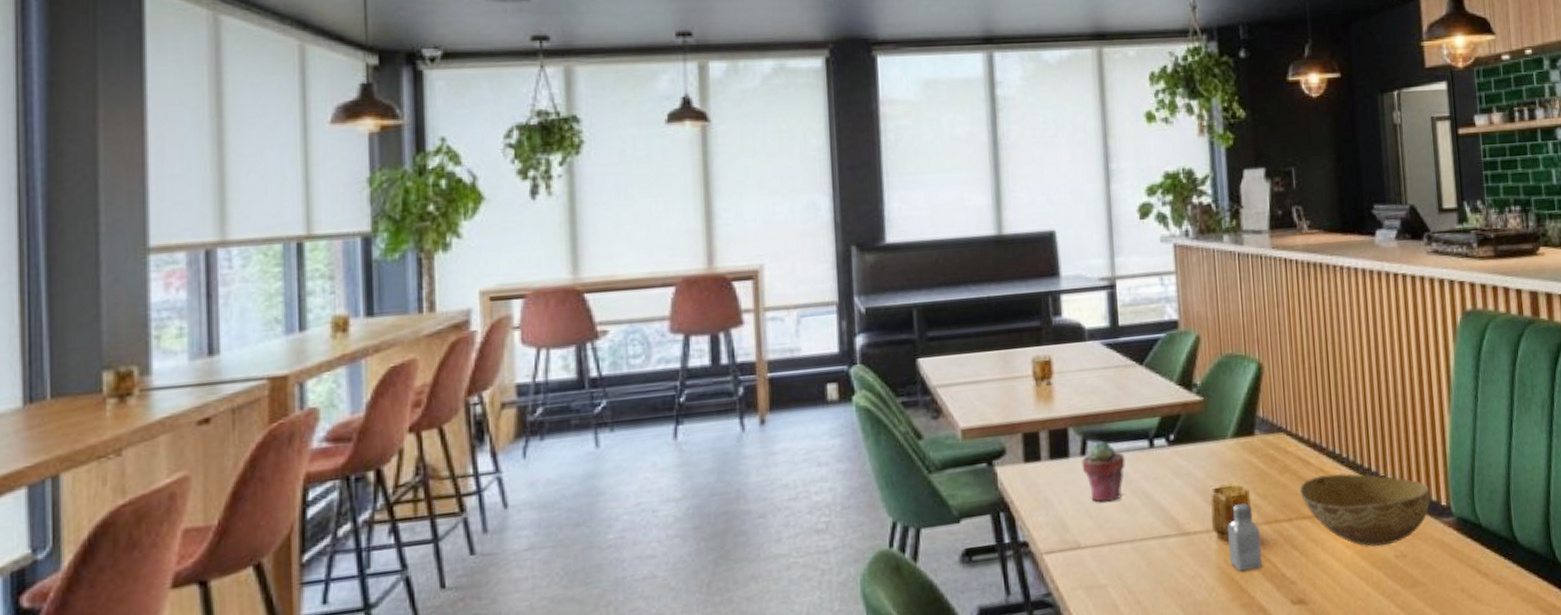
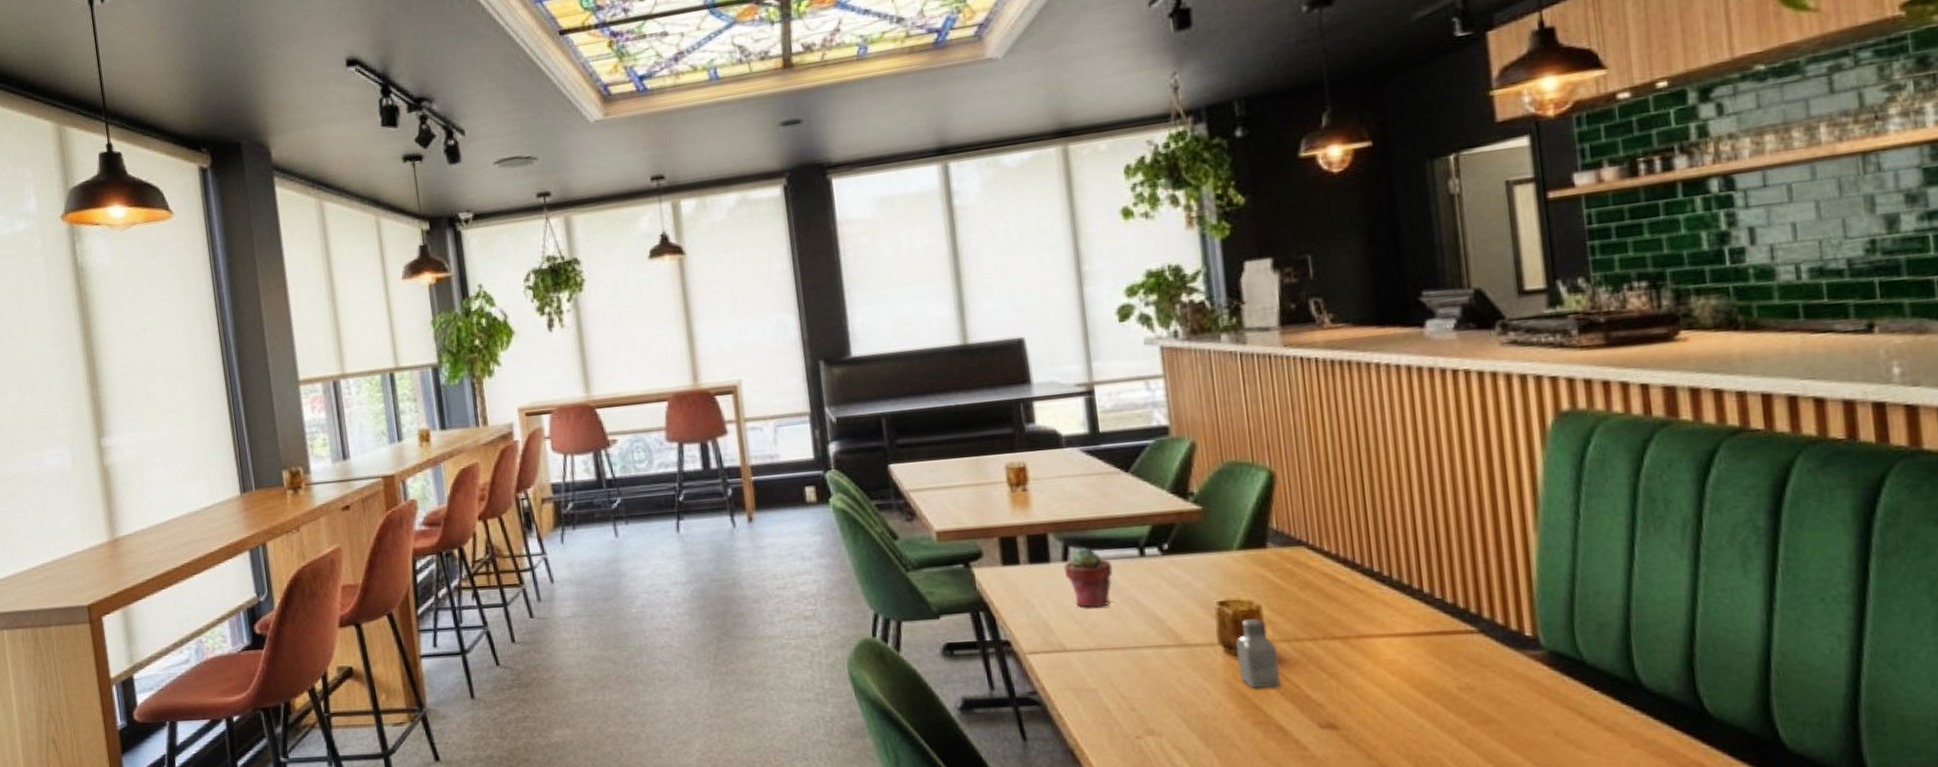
bowl: present [1299,473,1430,547] -> none [1326,593,1508,676]

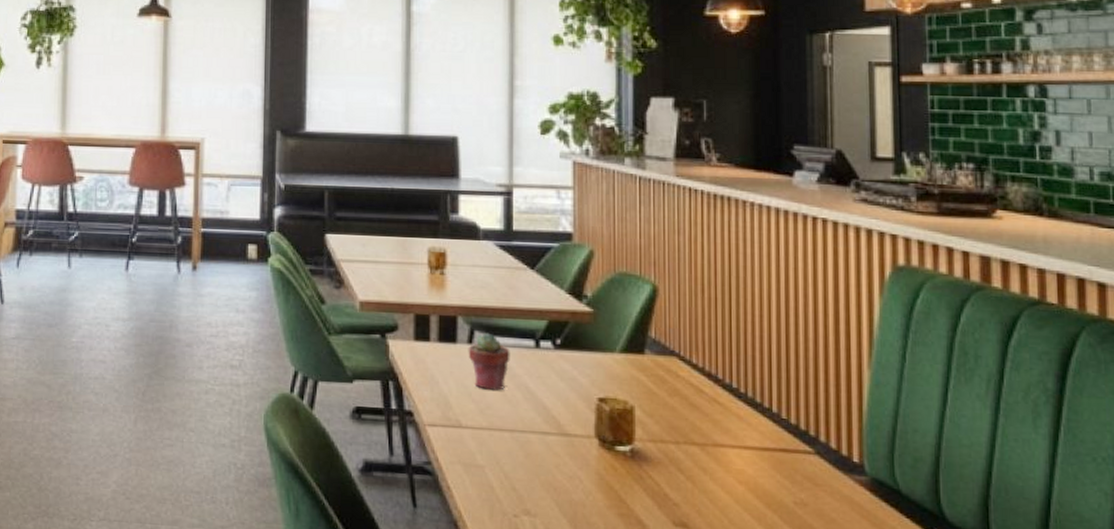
saltshaker: present [1236,618,1281,688] -> none [610,417,645,483]

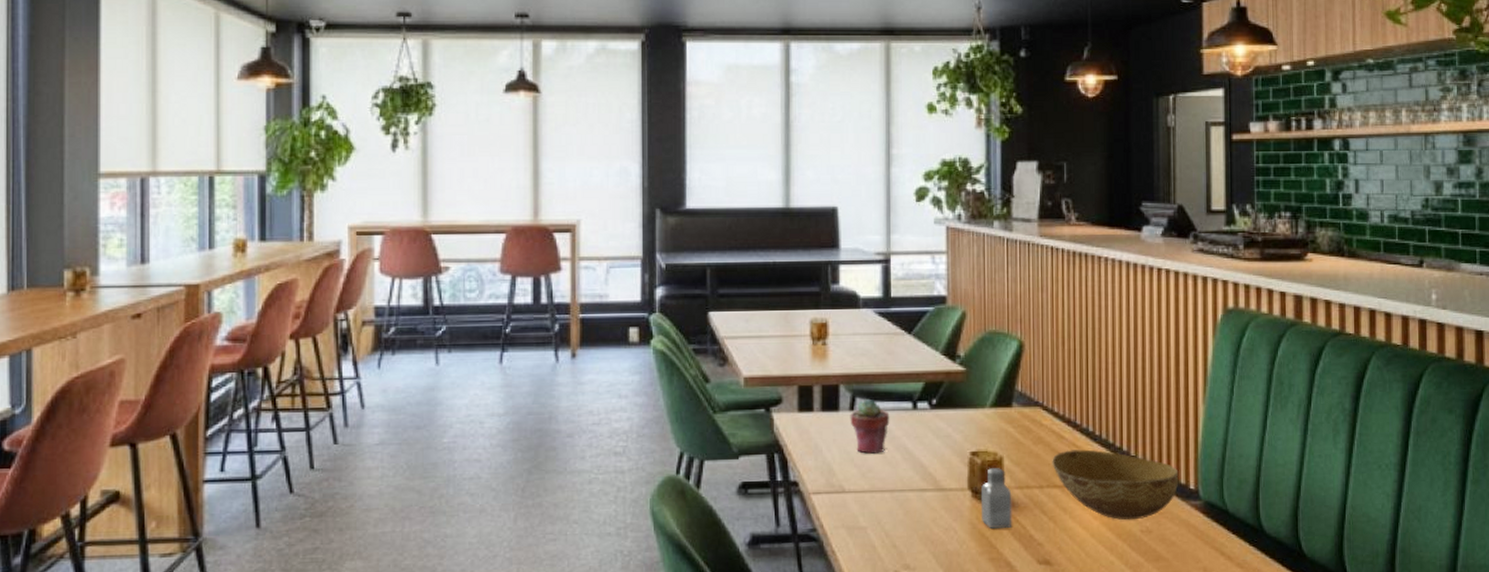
saltshaker: none [610,417,645,483] -> present [981,468,1012,528]
bowl: none [690,405,840,490] -> present [1052,449,1179,521]

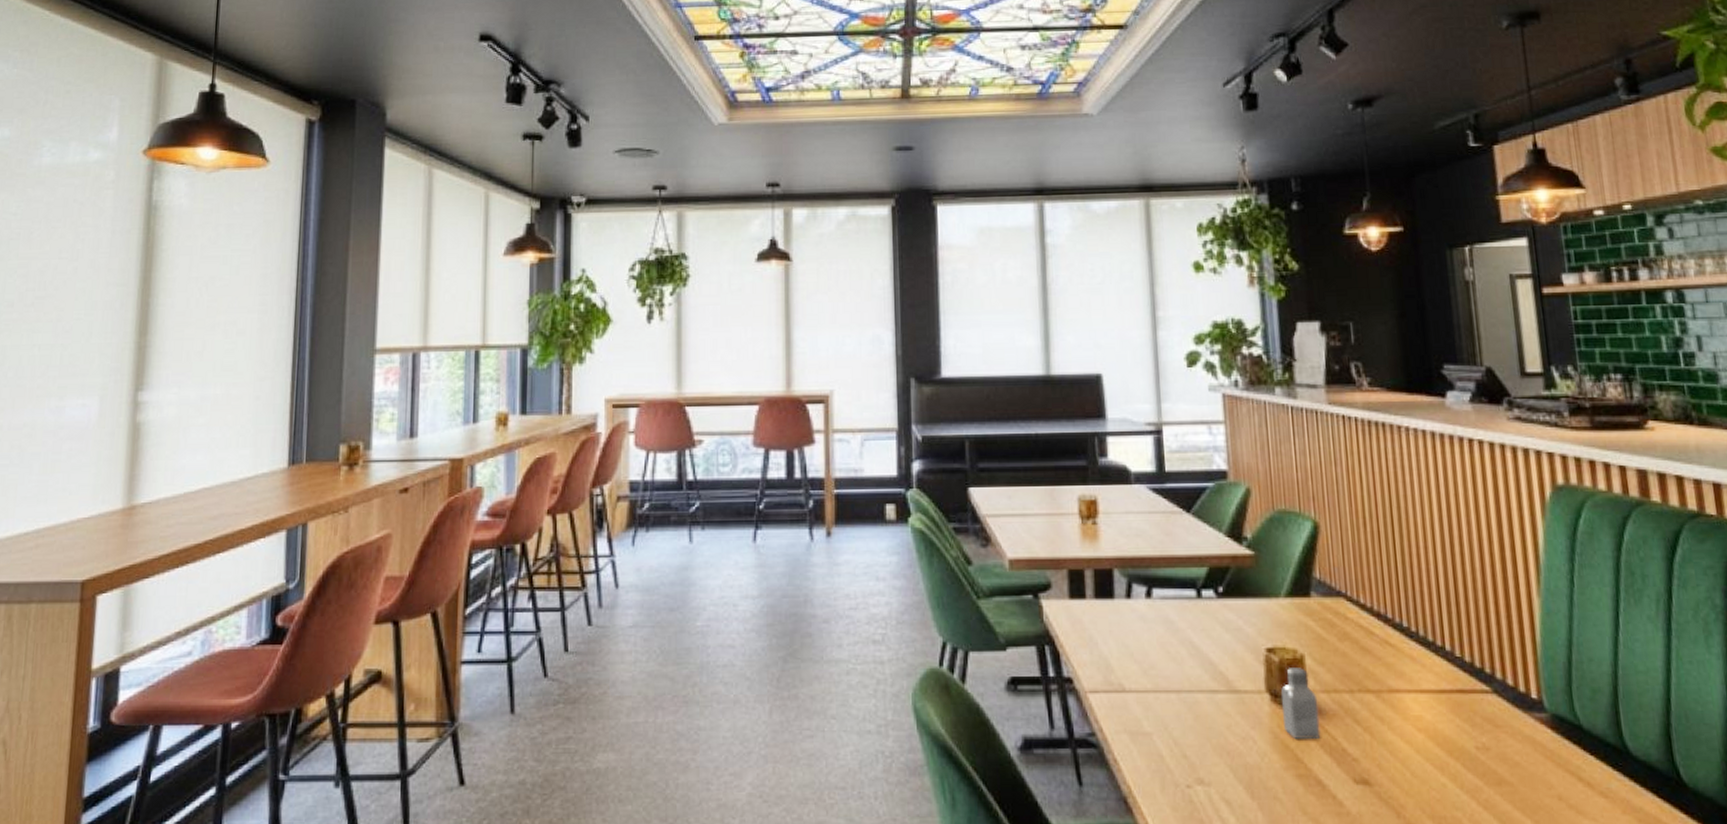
potted succulent: present [850,398,890,454] -> none [1126,585,1172,648]
bowl: present [1052,449,1179,521] -> none [1362,648,1517,735]

